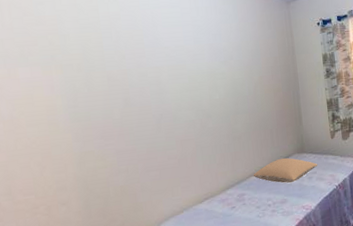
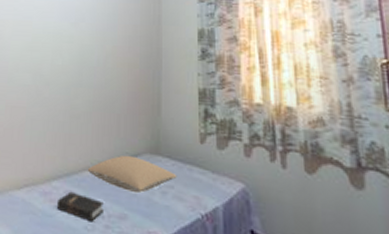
hardback book: none [233,193,269,211] -> present [56,191,104,222]

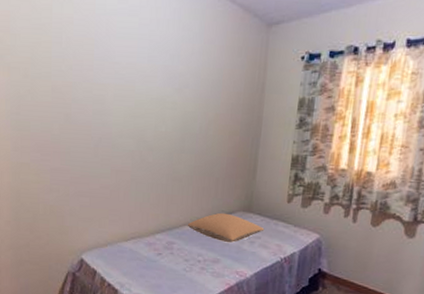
hardback book: present [56,191,104,222] -> none [159,242,200,266]

